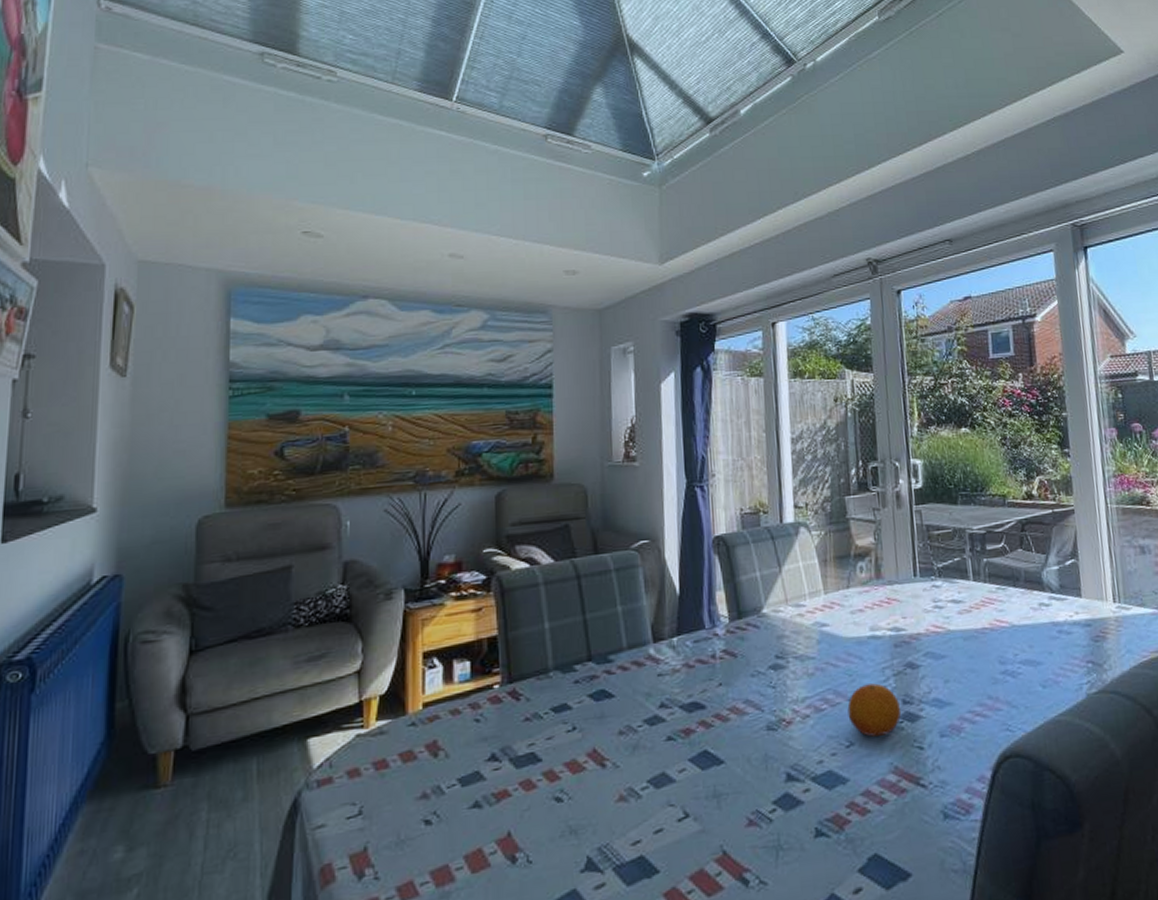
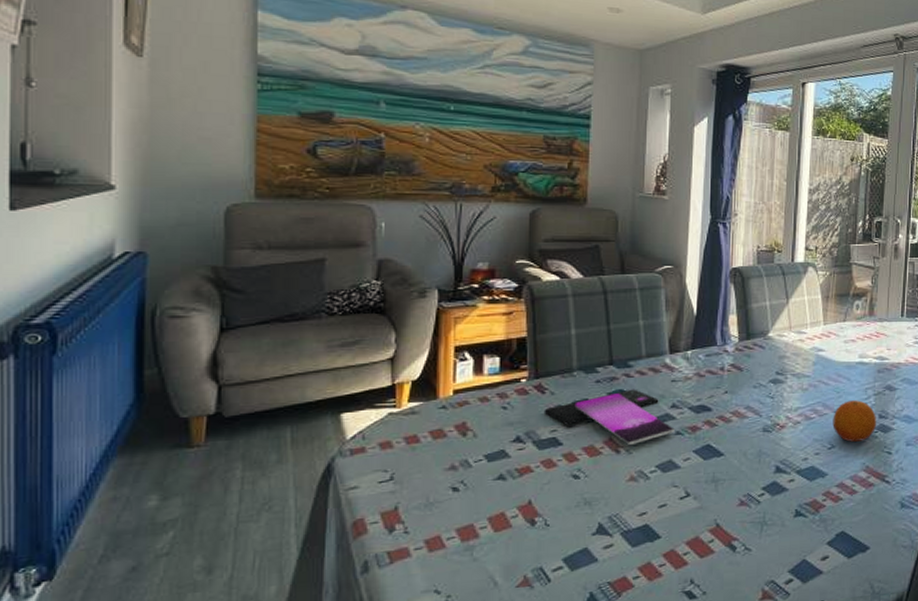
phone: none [519,687,666,757] -> present [543,389,675,446]

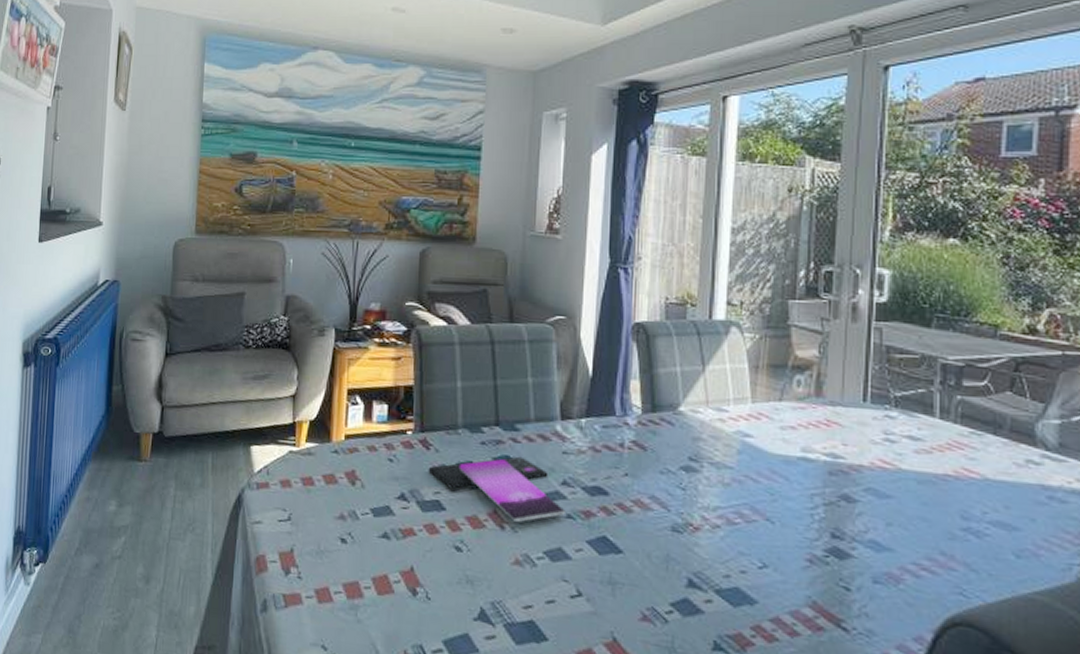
fruit: present [832,400,877,442] -> none [764,507,829,566]

